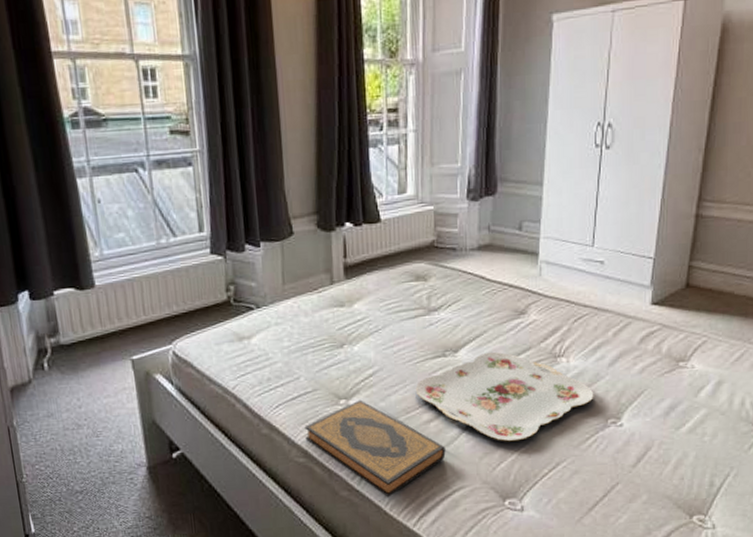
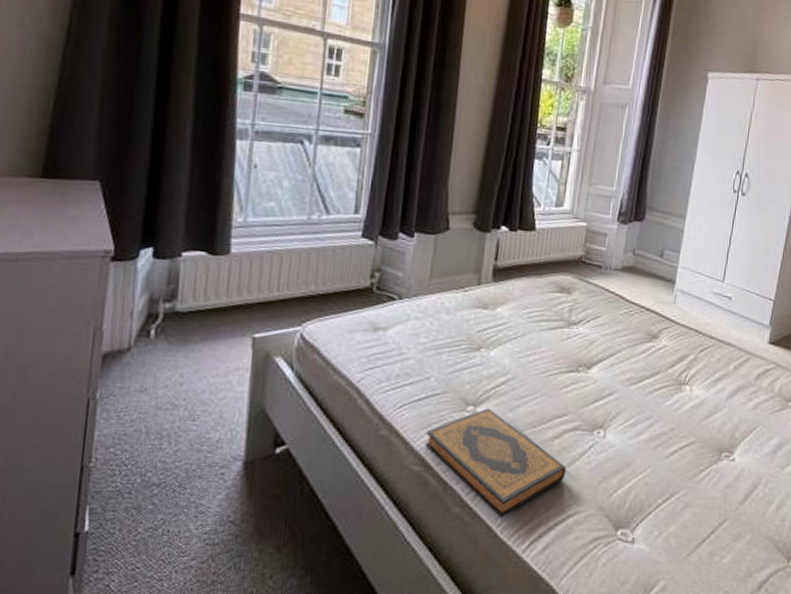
serving tray: present [415,351,594,442] -> none [544,372,712,467]

